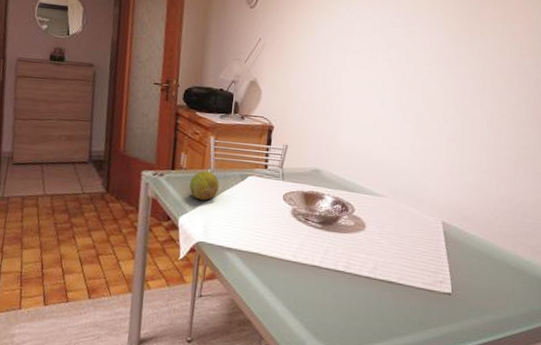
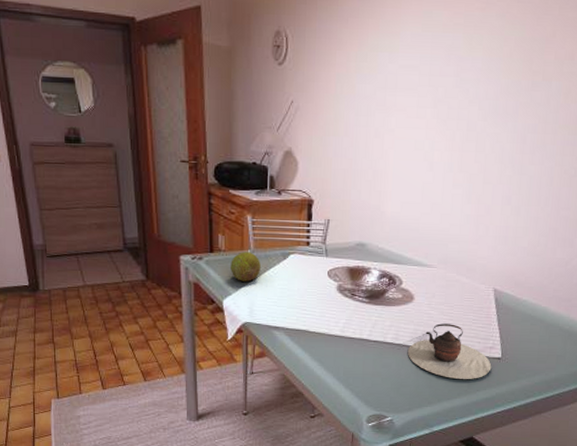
teapot: none [358,254,443,315] -> present [407,323,492,379]

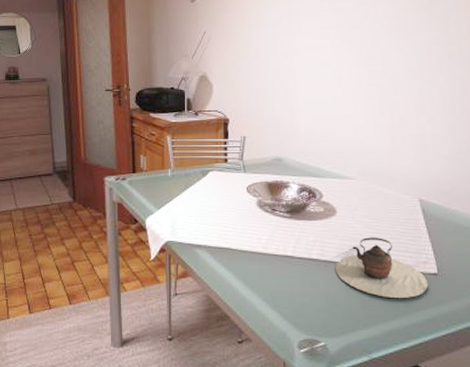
fruit: present [230,252,261,282] -> none [152,171,181,200]

